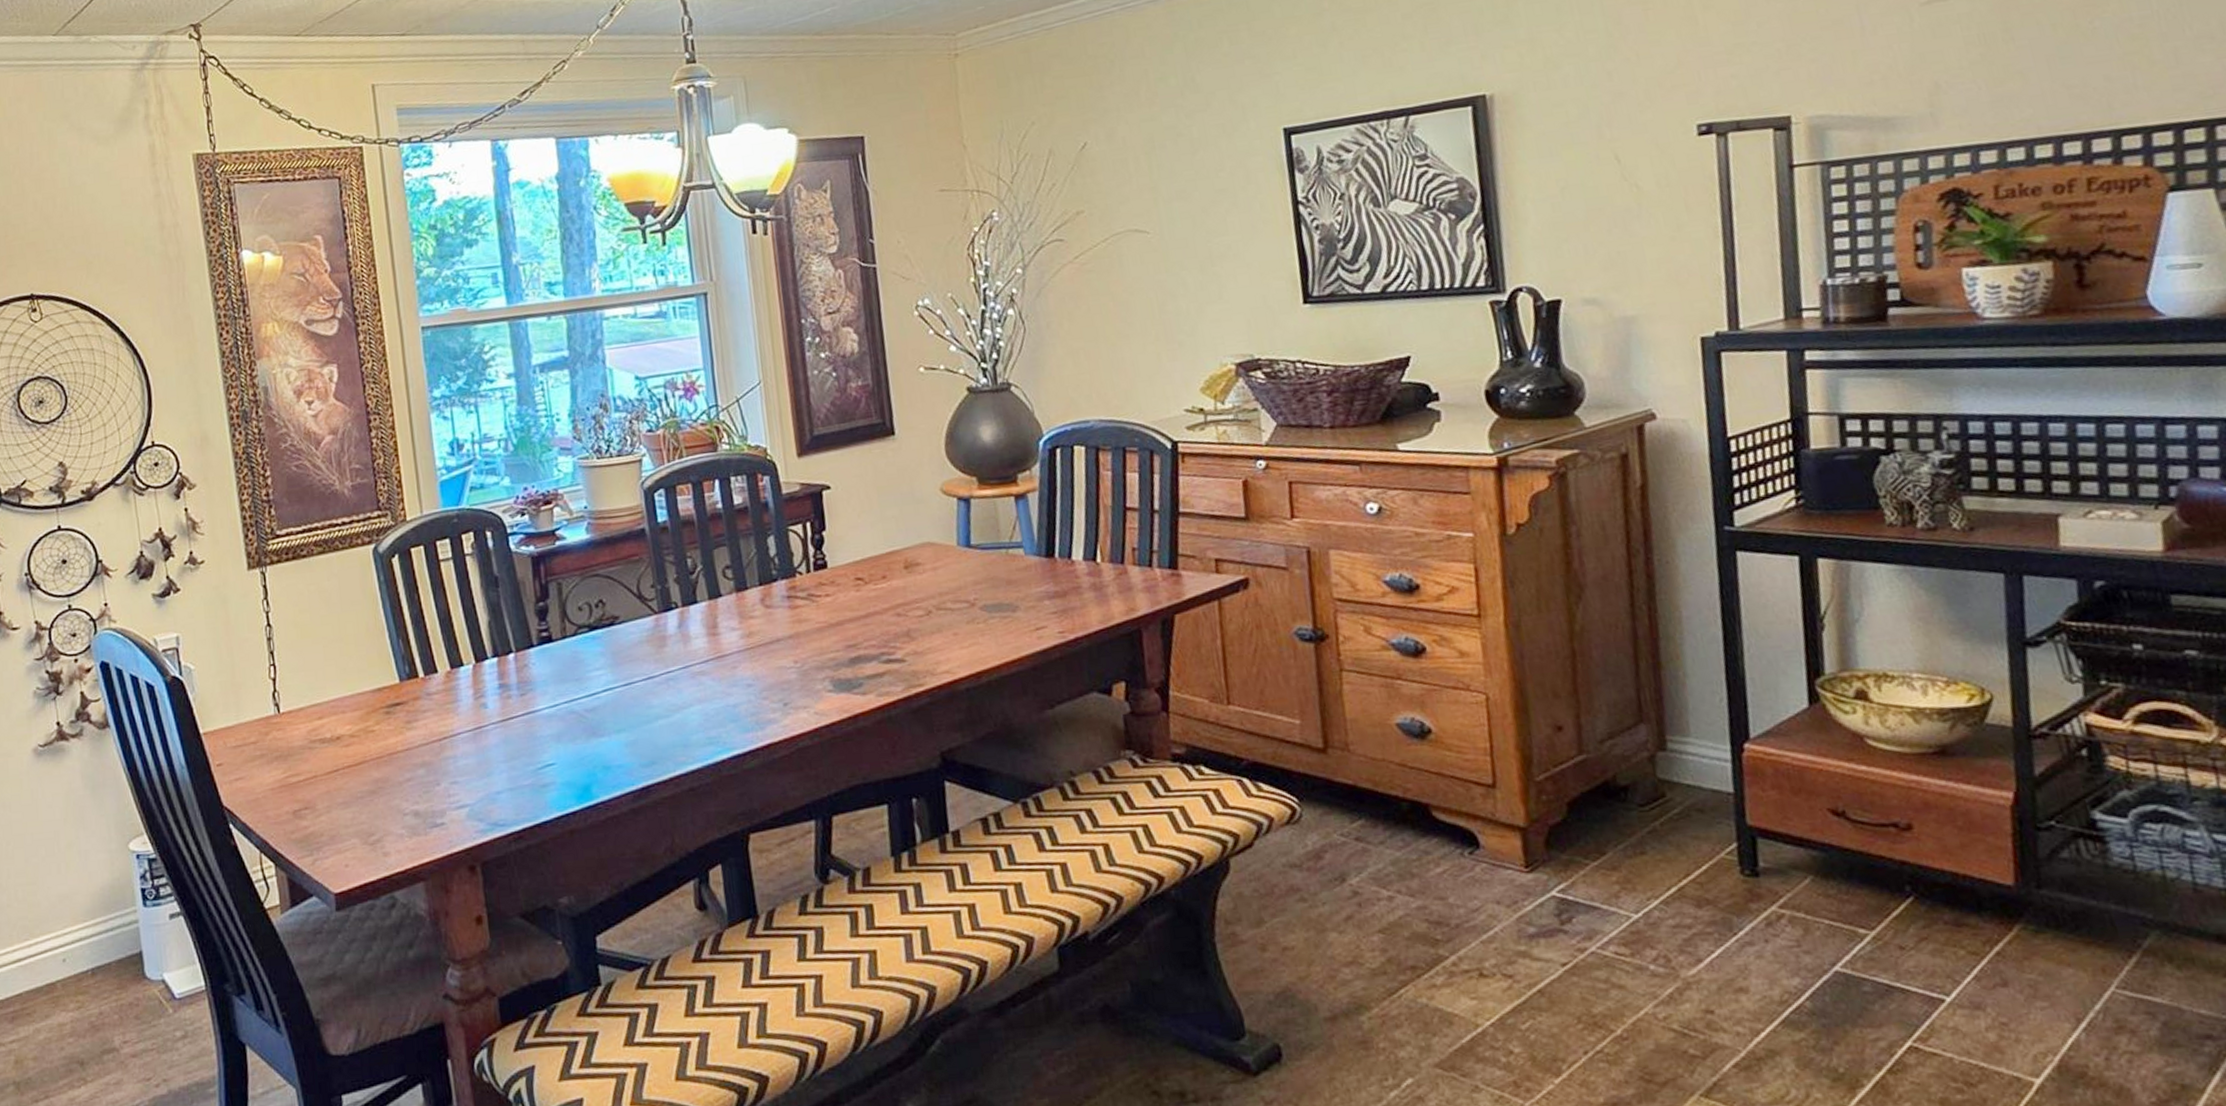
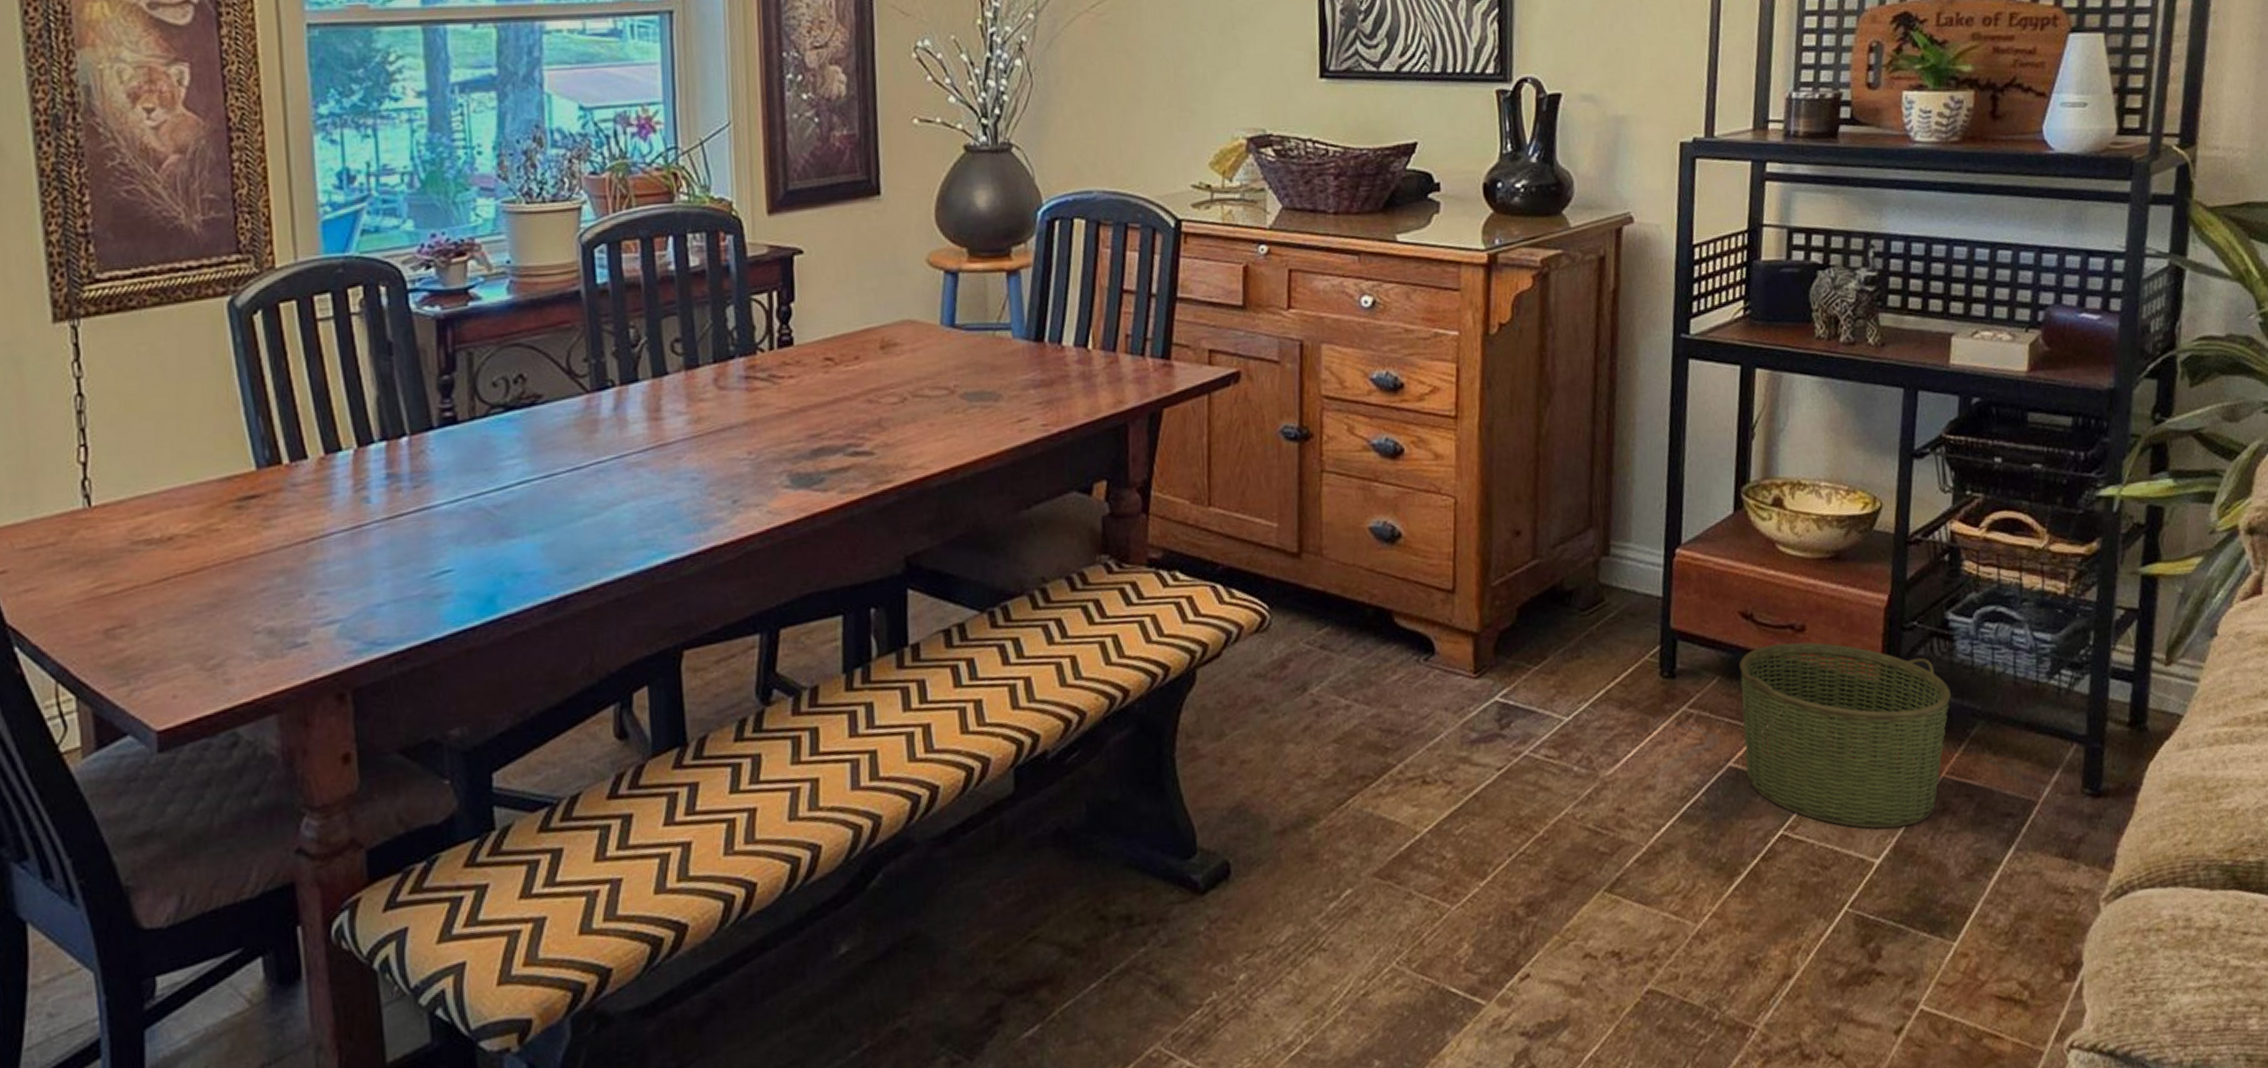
basket: none [1834,841,2111,1046] -> present [1738,642,1951,829]

